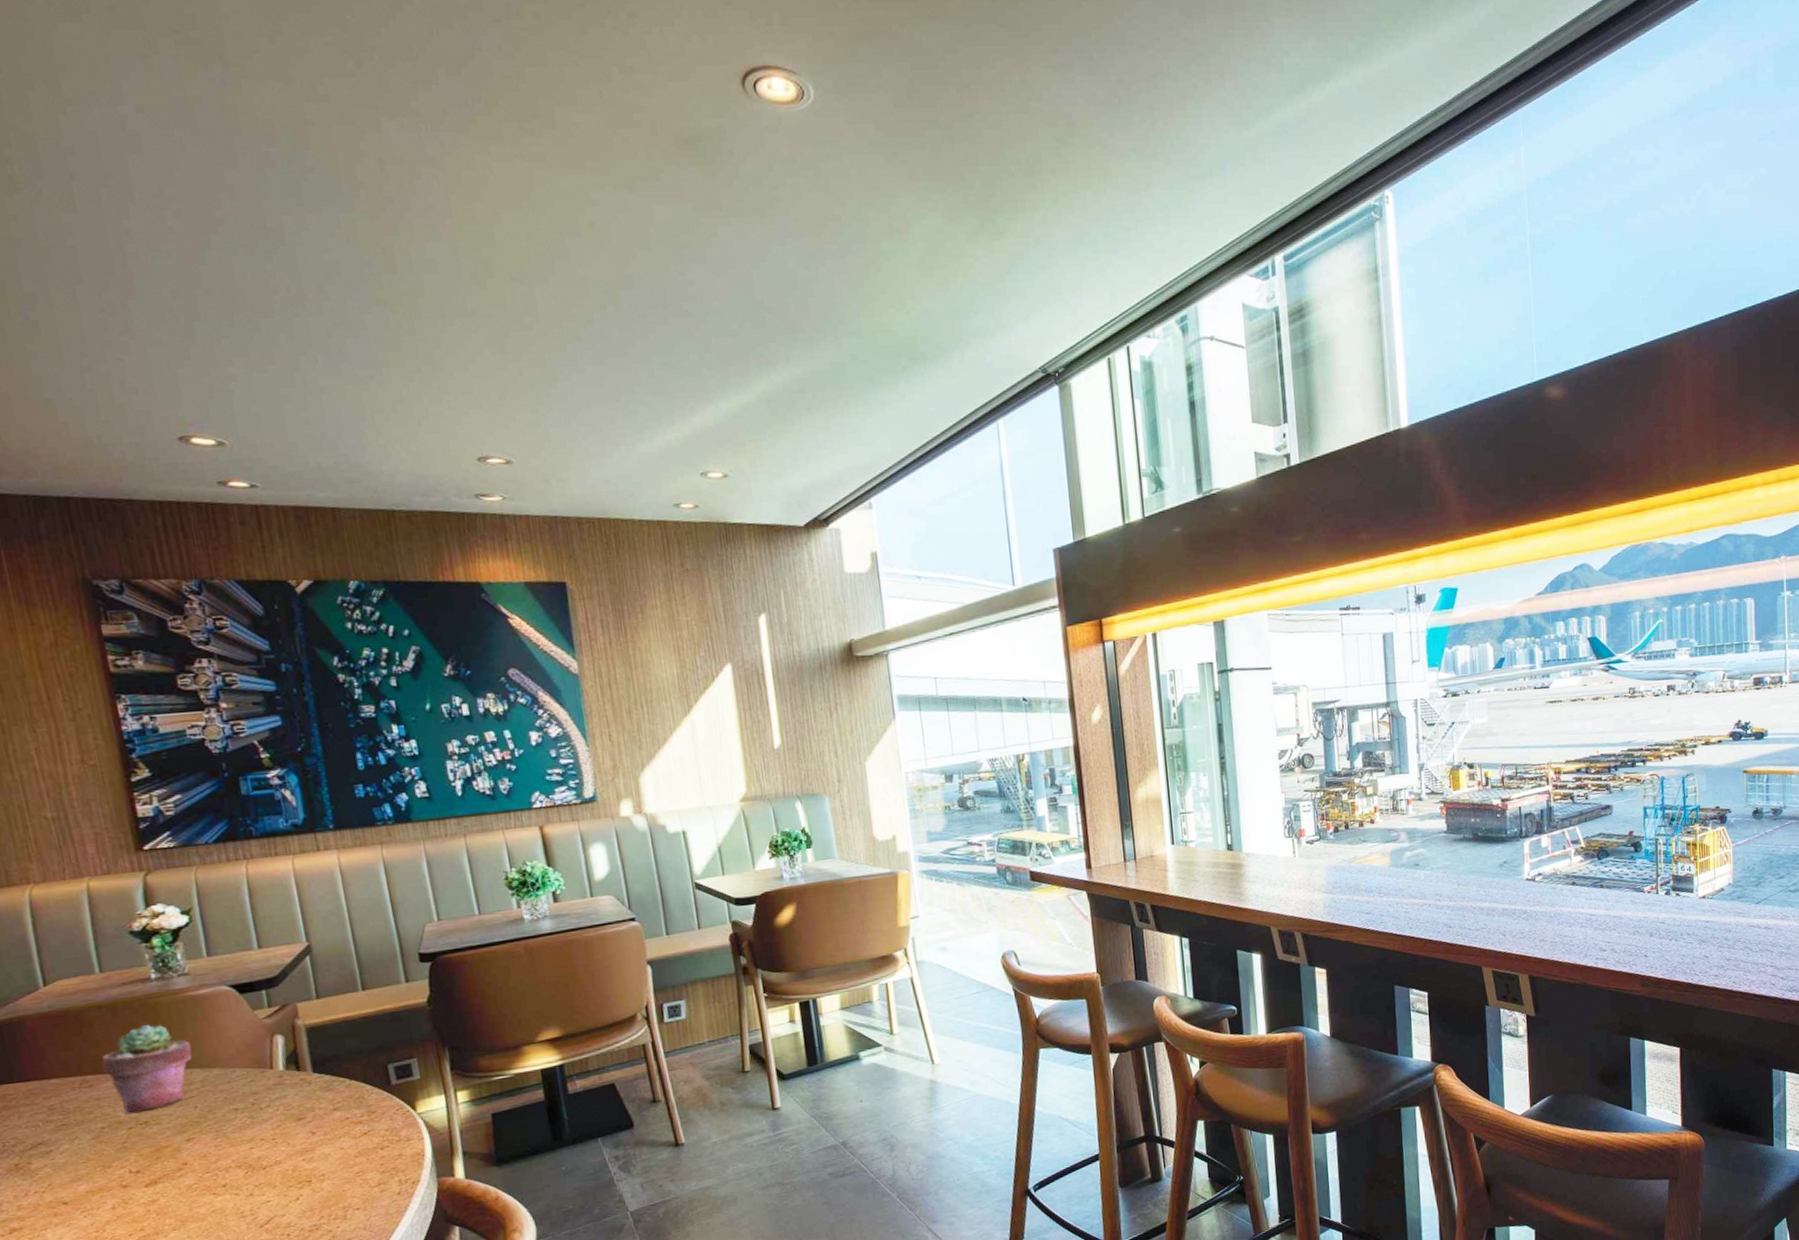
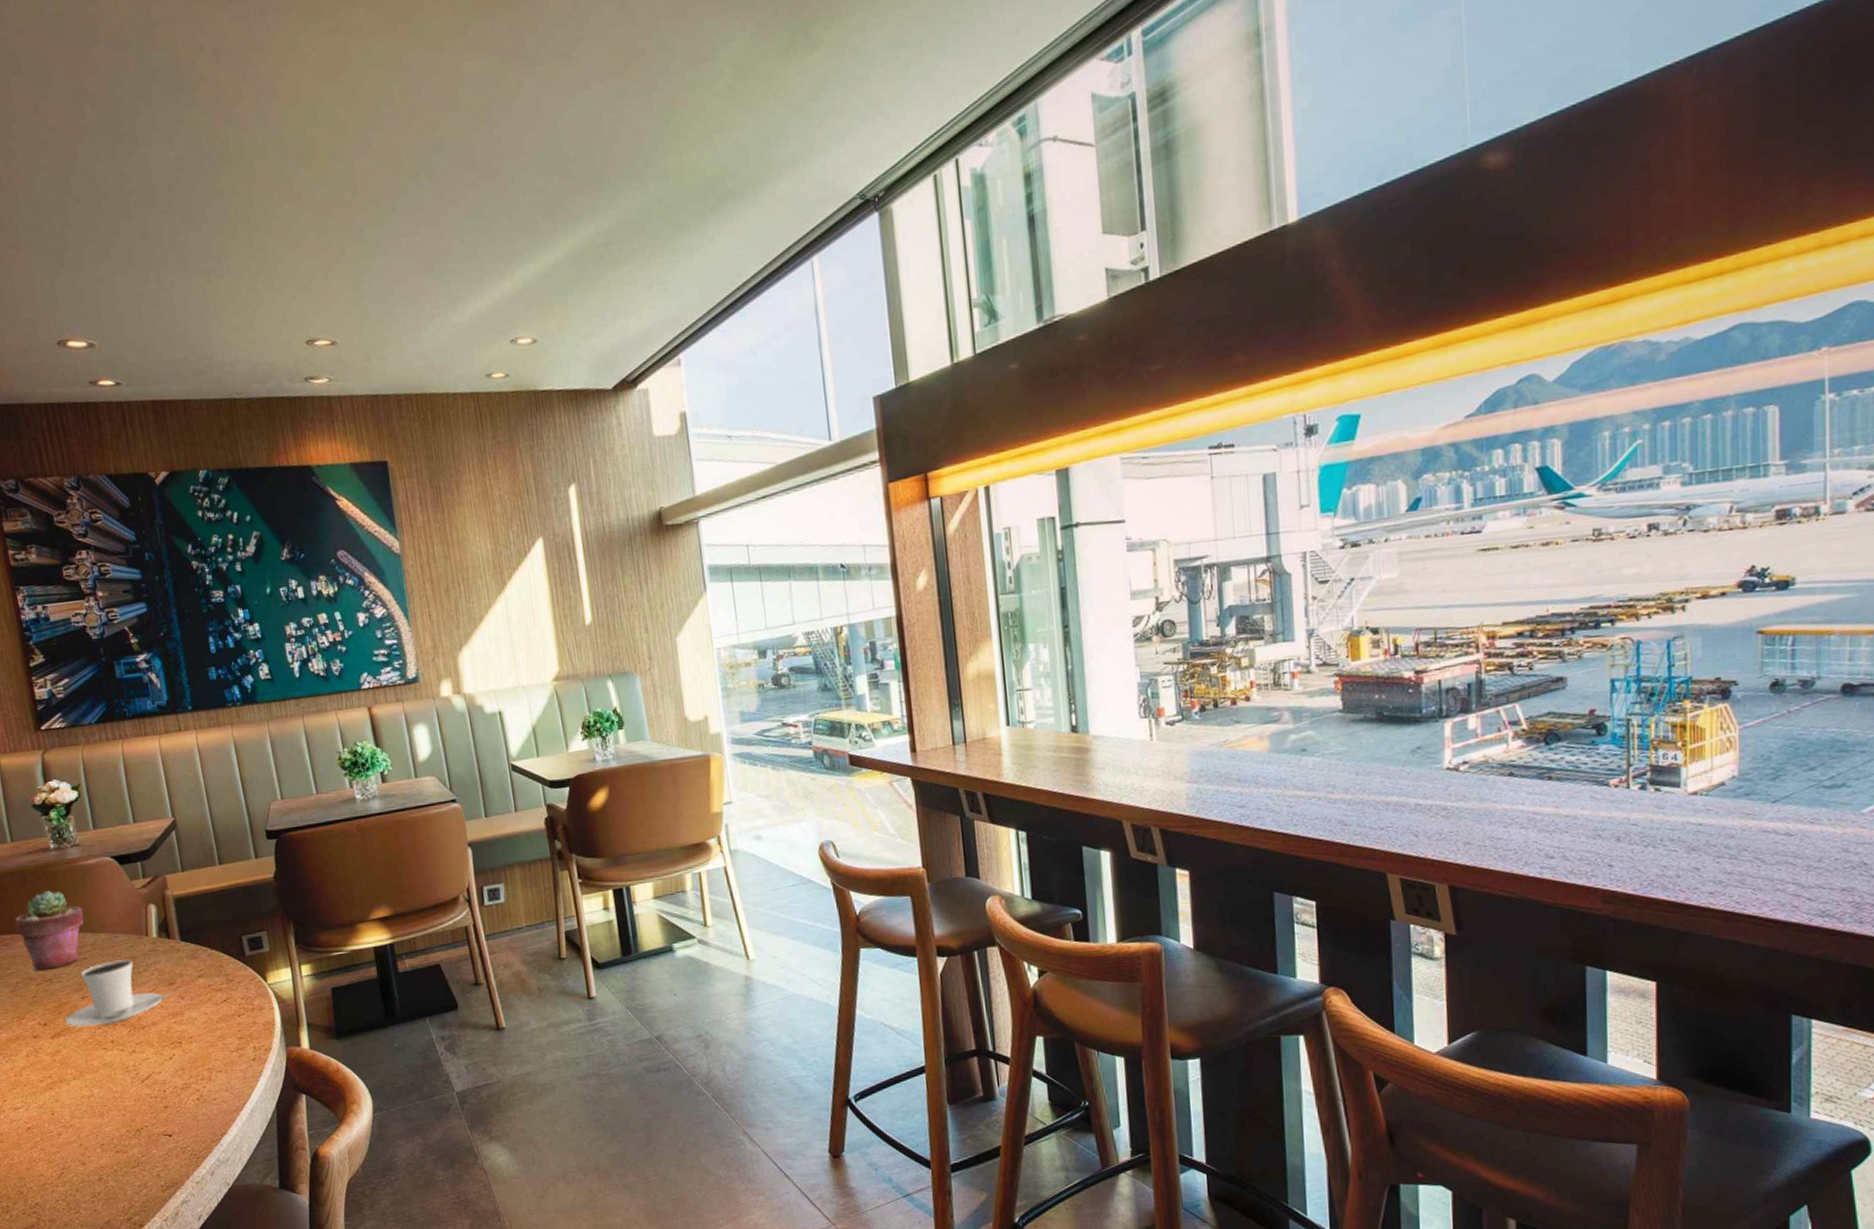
cappuccino: none [164,1095,297,1173] -> present [65,959,169,1027]

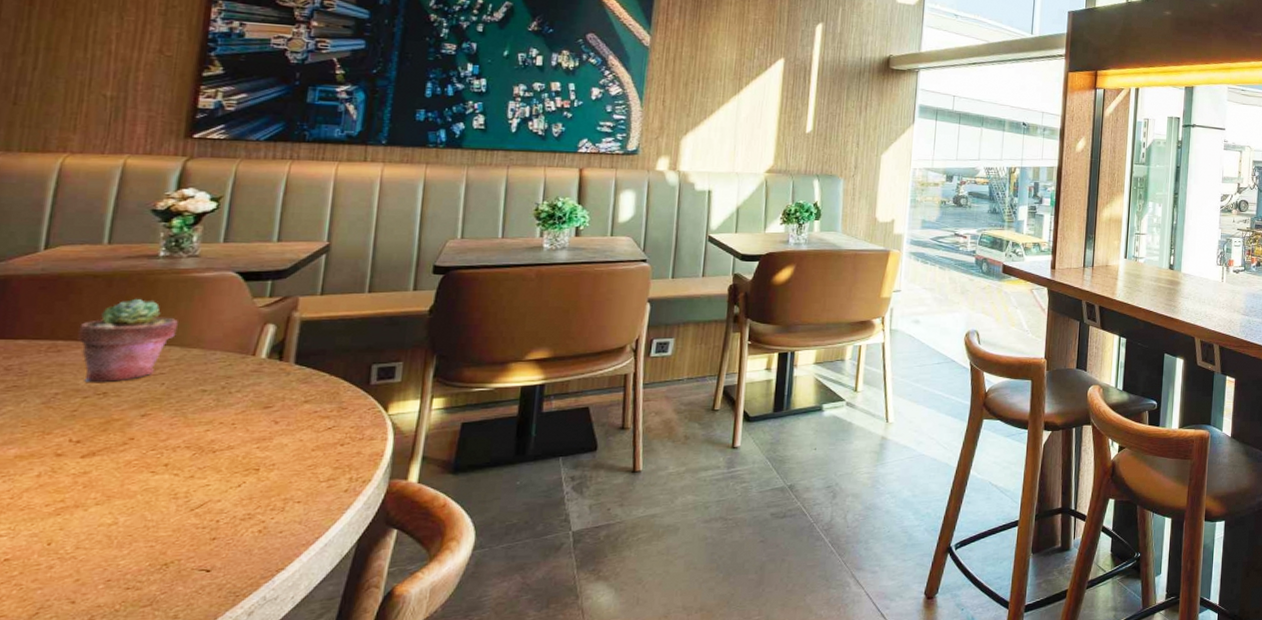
cappuccino: present [65,959,169,1027] -> none [108,378,260,447]

